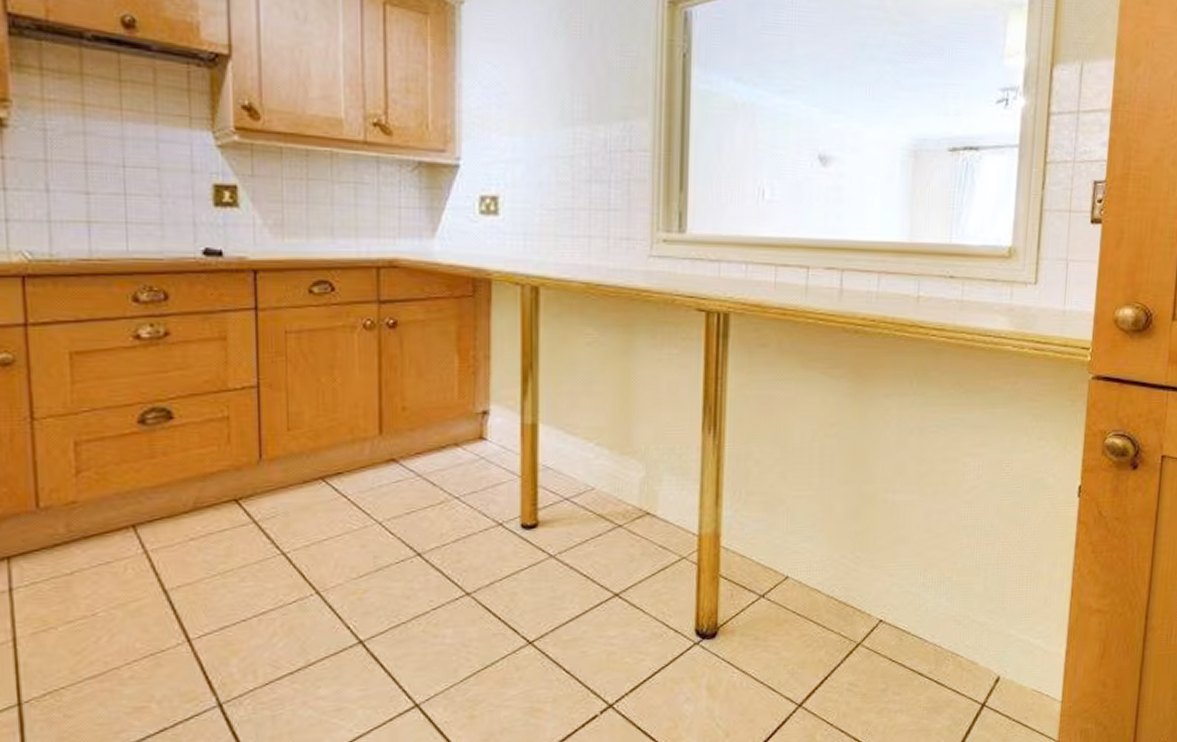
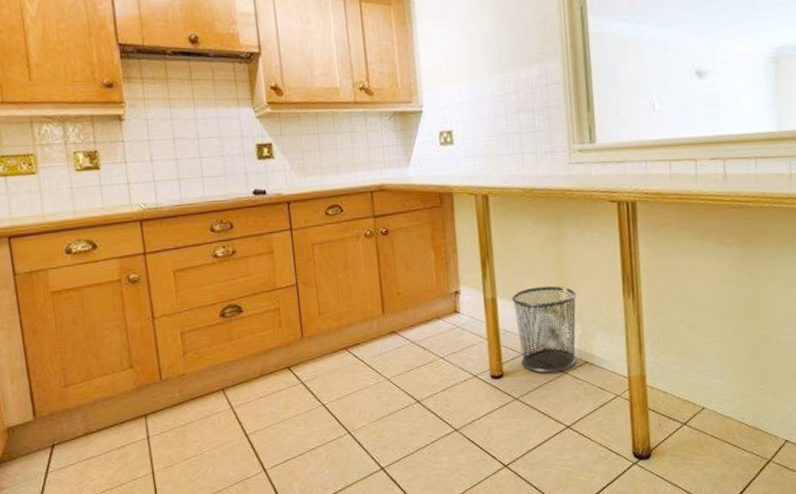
waste bin: none [558,412,643,525] -> present [512,286,577,373]

